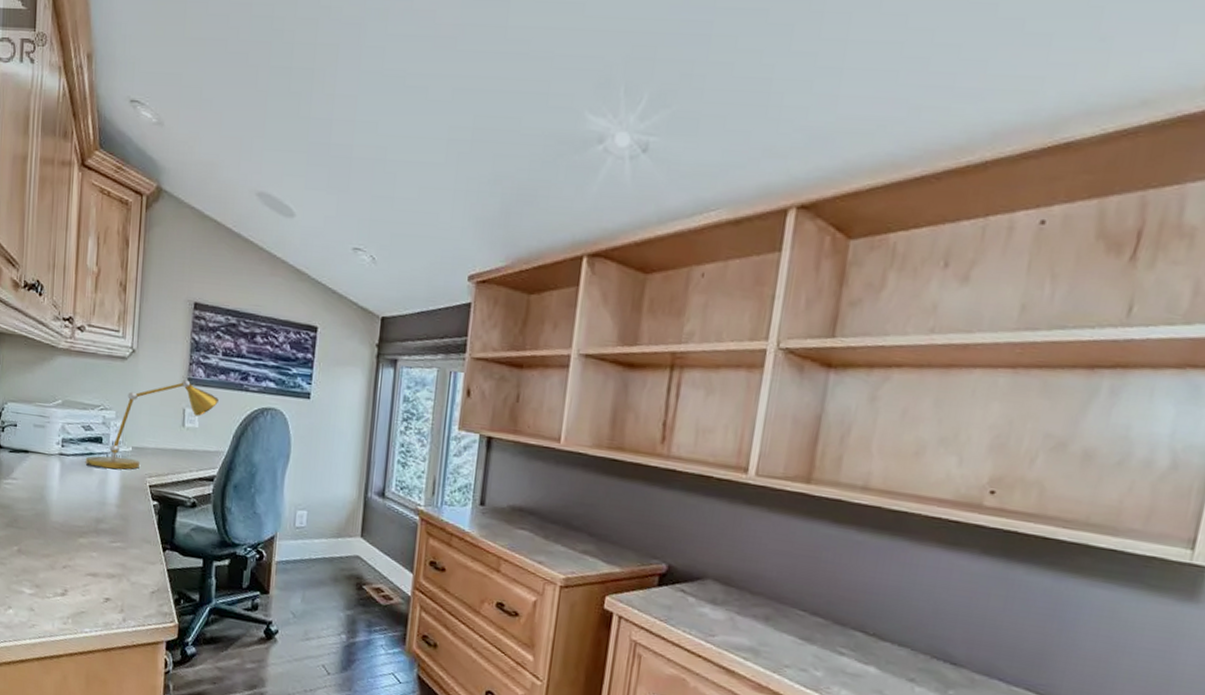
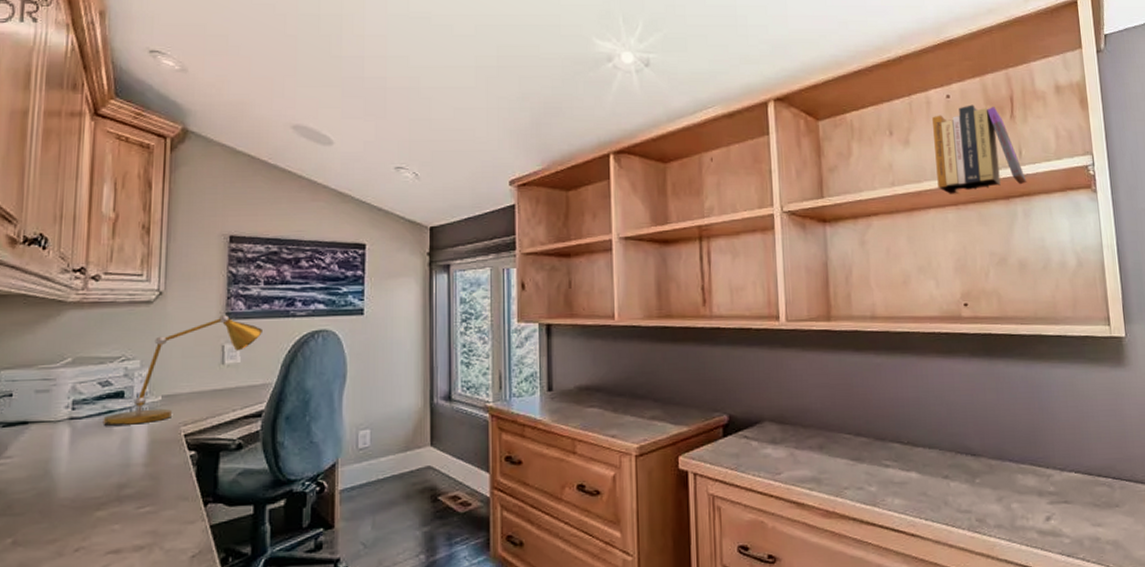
books: none [994,236,1129,354] -> present [932,104,1027,194]

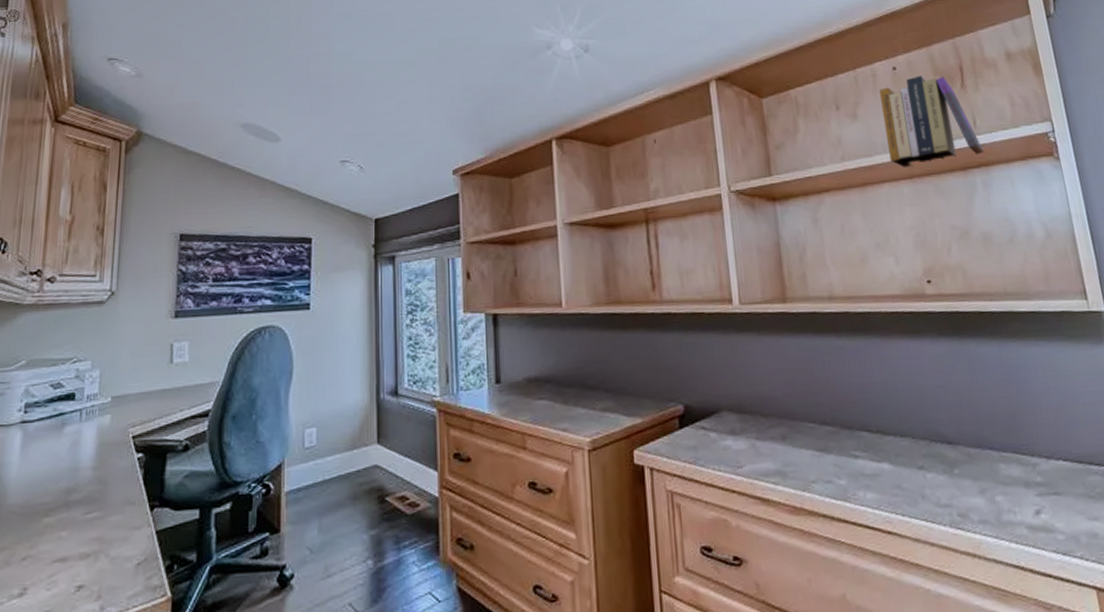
desk lamp: present [103,315,262,427] -> none [53,313,210,430]

